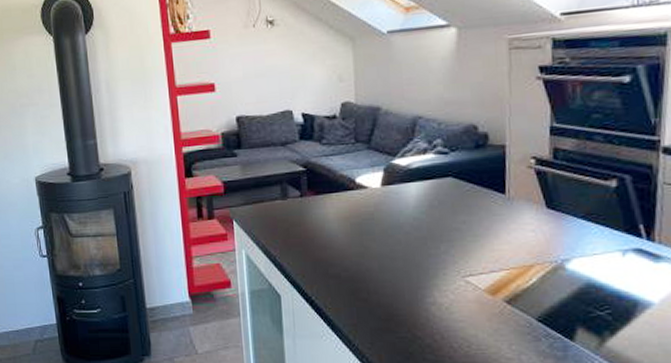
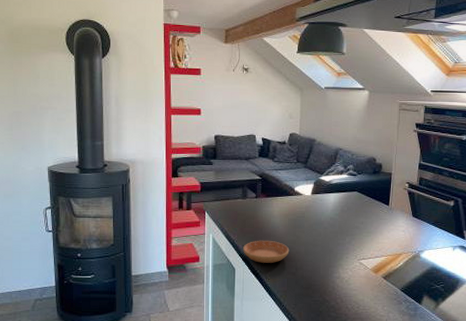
saucer: none [289,254,356,286] -> present [243,240,290,263]

